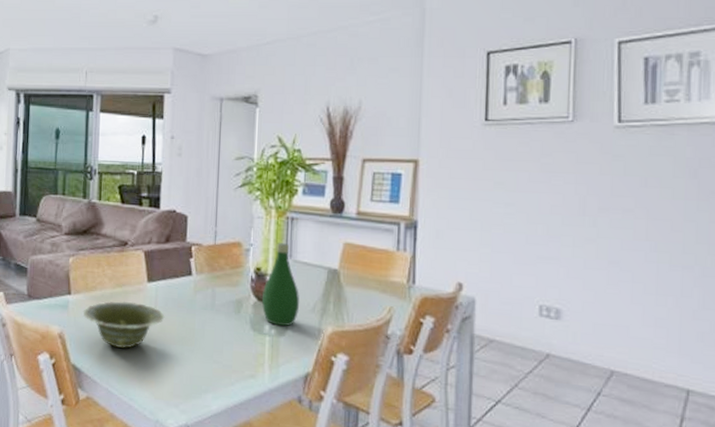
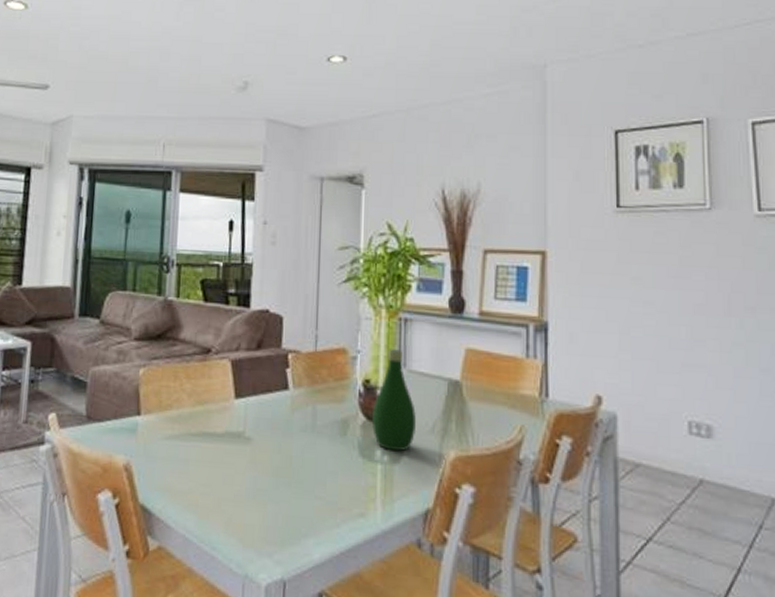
dish: present [83,301,165,349] -> none [155,422,256,483]

